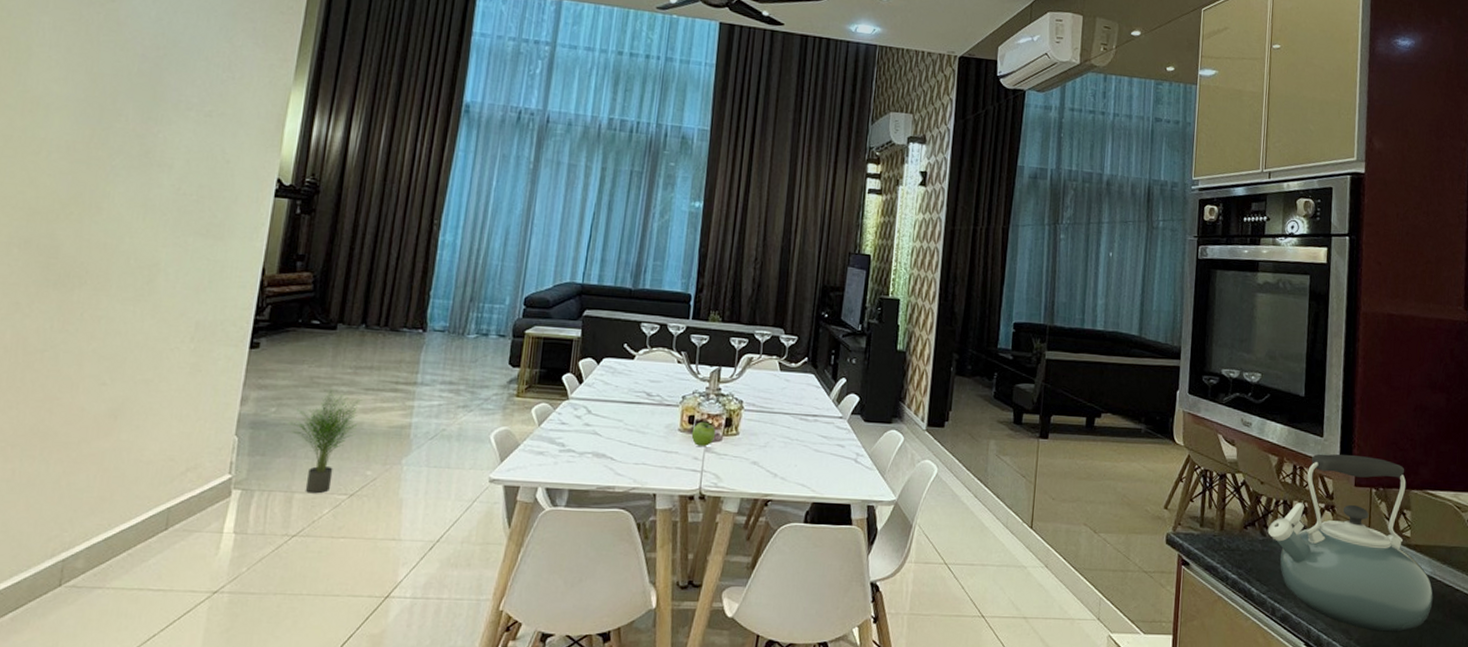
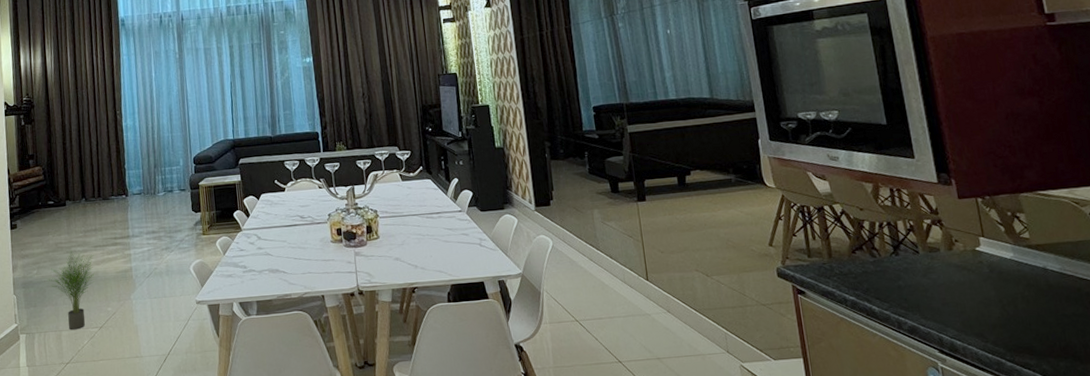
fruit: present [691,421,716,448] -> none [341,232,361,253]
kettle: present [1267,454,1433,632] -> none [876,169,1069,332]

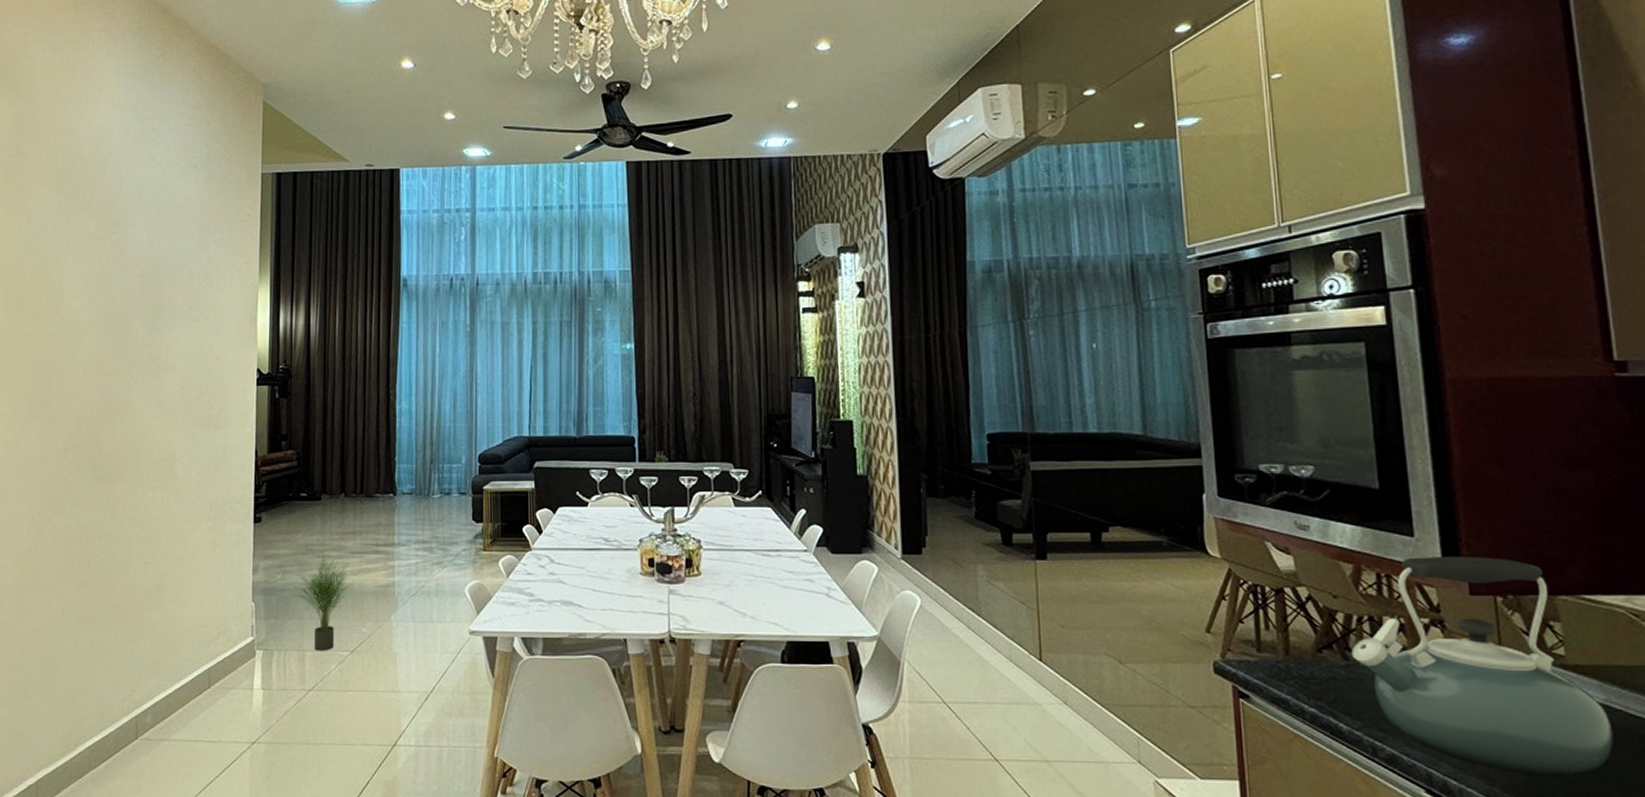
kettle: none [876,169,1069,332] -> present [1351,555,1614,777]

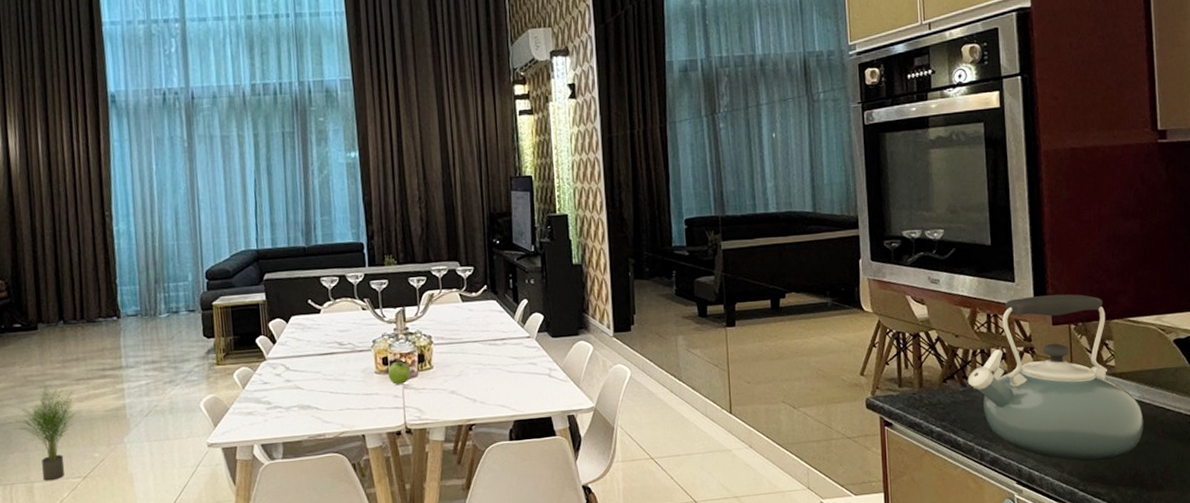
fruit: none [653,564,678,590] -> present [387,361,411,386]

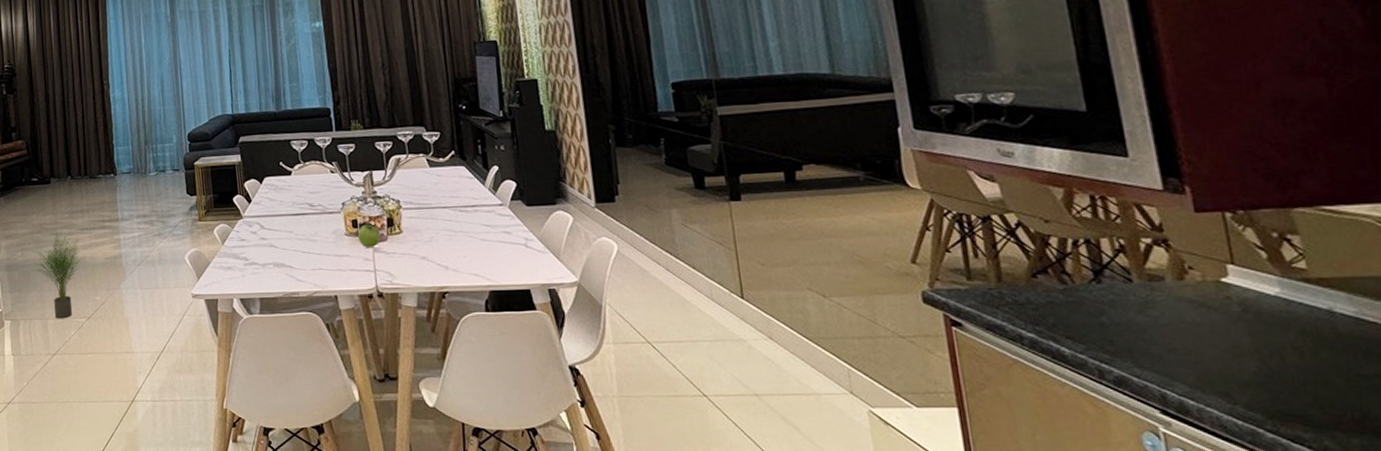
kettle: present [967,294,1144,461] -> none [1068,173,1369,393]

